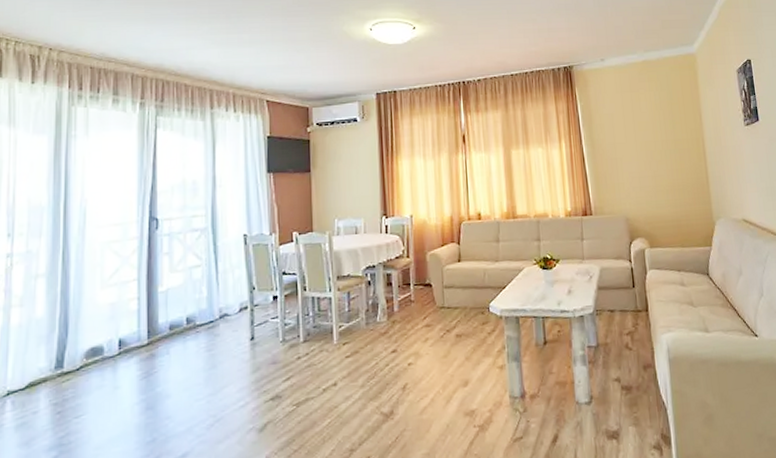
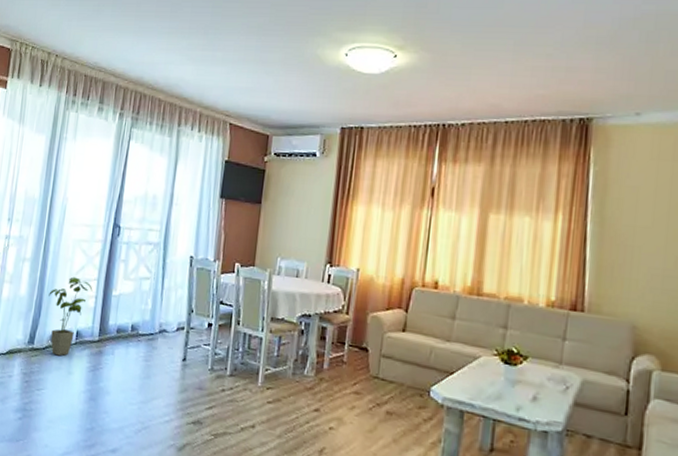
house plant: none [76,282,133,373] -> present [49,276,93,356]

